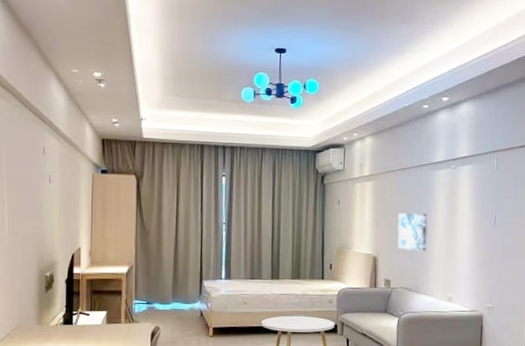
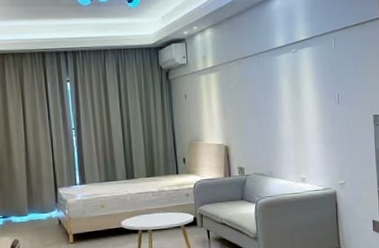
wall art: present [397,213,428,252] -> none [245,99,276,137]

